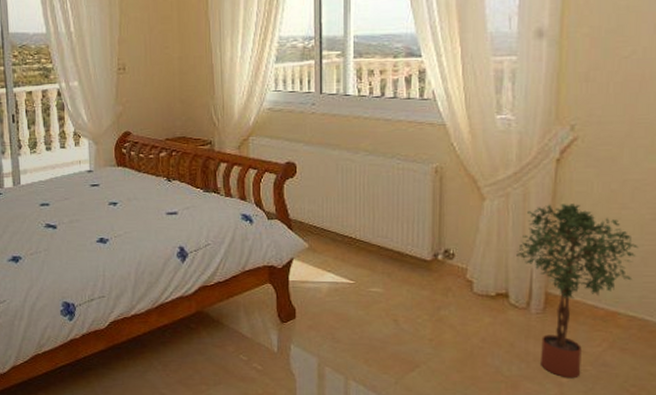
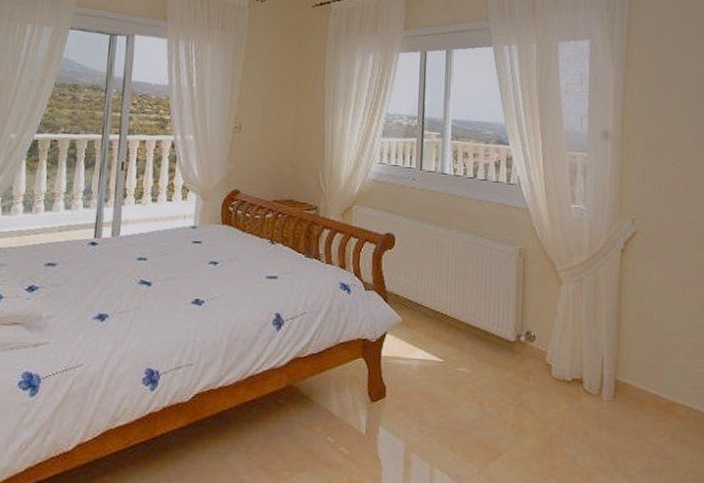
potted tree: present [516,204,638,379] -> none [589,292,691,471]

